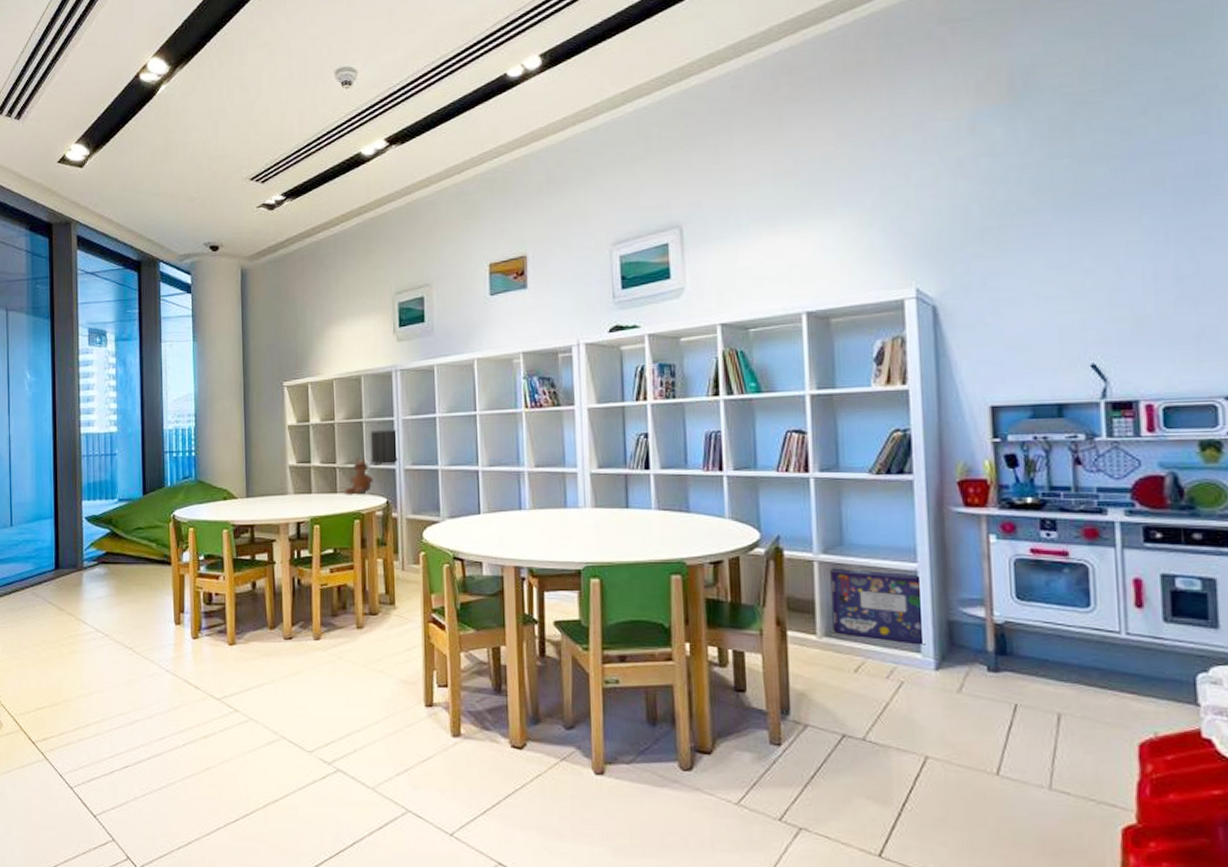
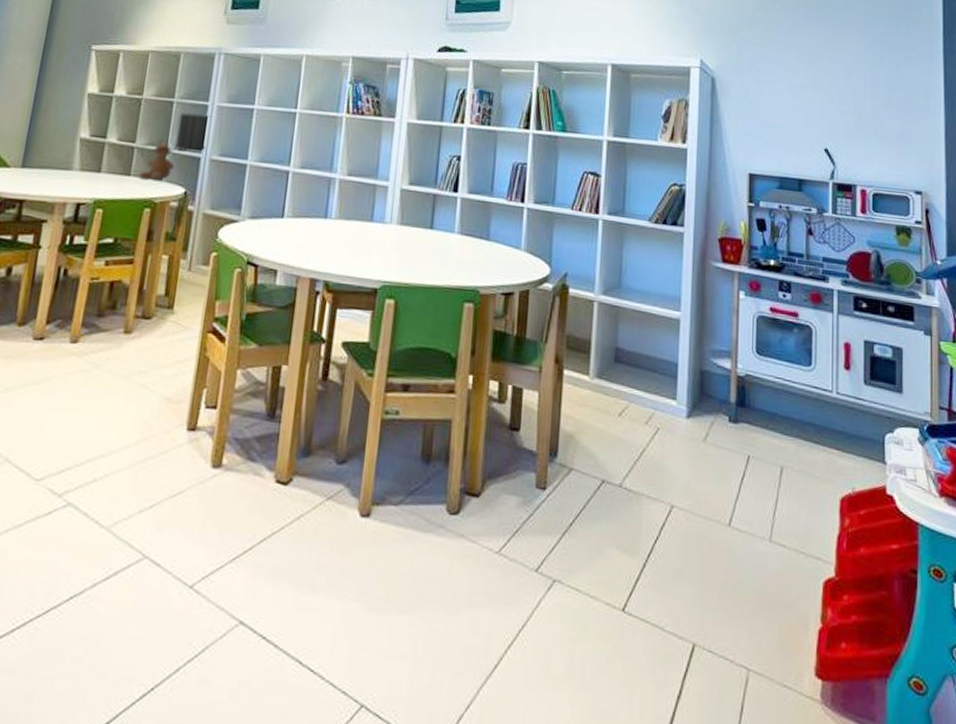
toy box: present [832,568,926,645] -> none [605,309,681,393]

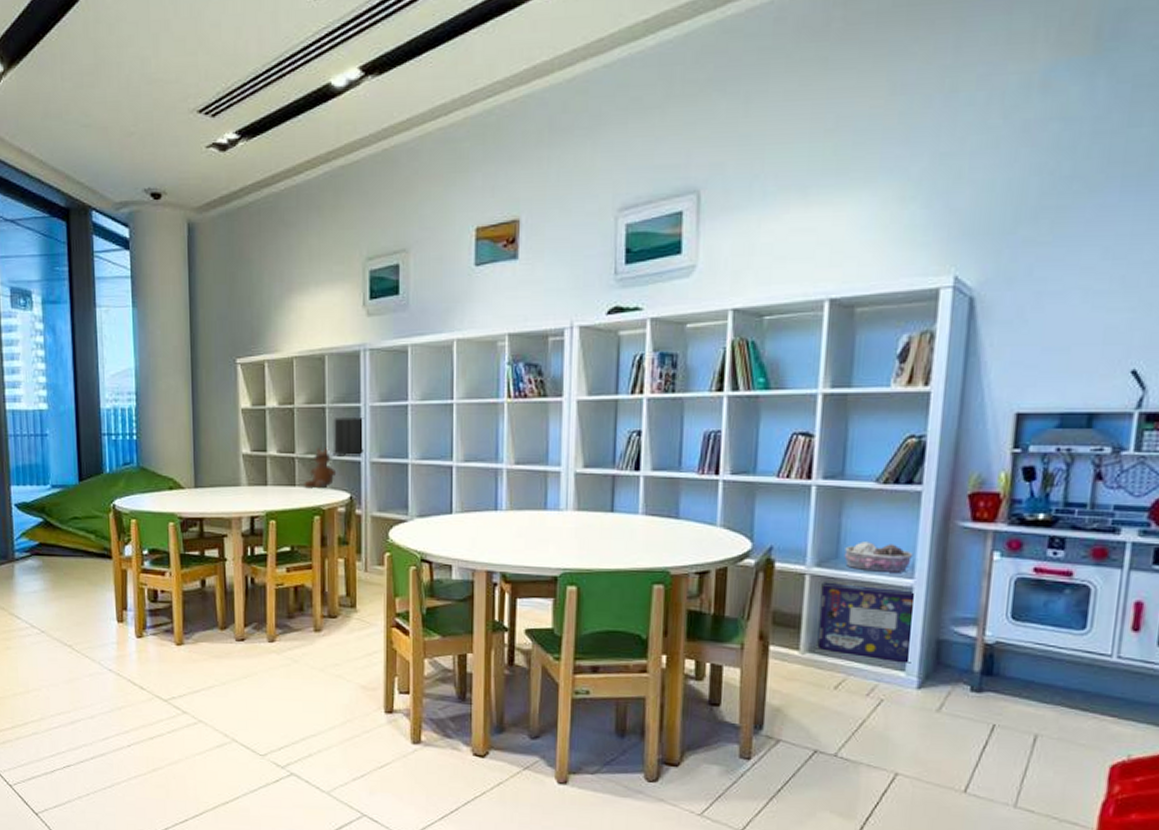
toy box: none [605,309,681,393] -> present [819,582,914,664]
decorative basket: none [625,274,680,305] -> present [844,542,914,573]

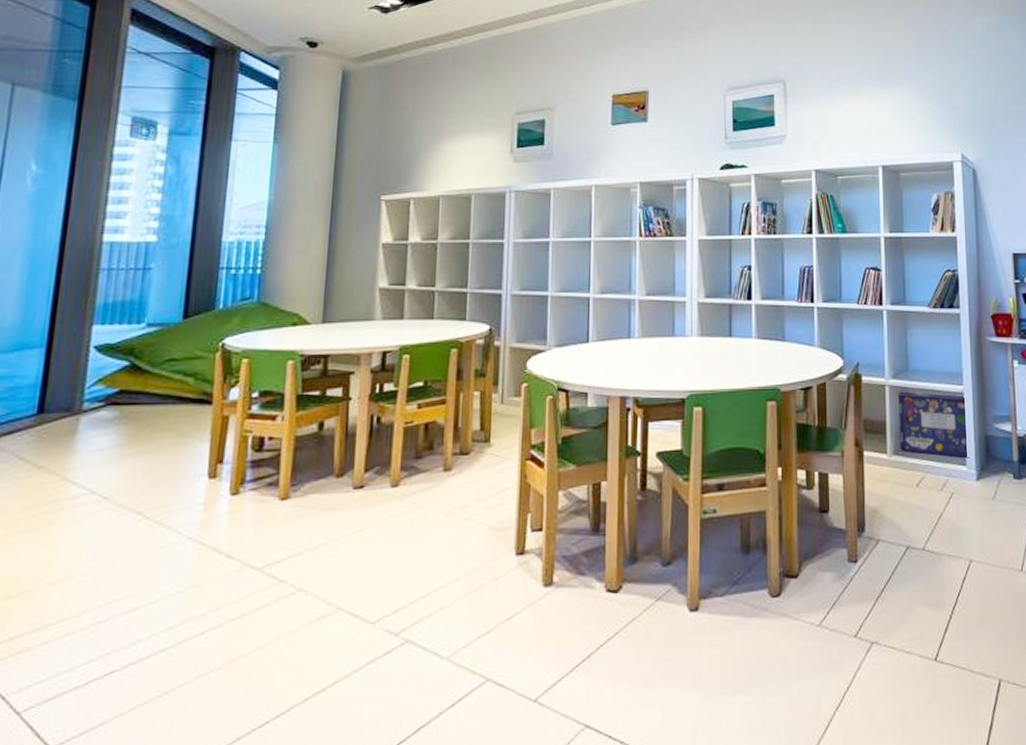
teddy bear: present [304,448,337,489] -> none [442,281,477,322]
books: present [334,418,365,455] -> none [475,253,507,288]
decorative basket: present [844,542,914,573] -> none [912,356,961,381]

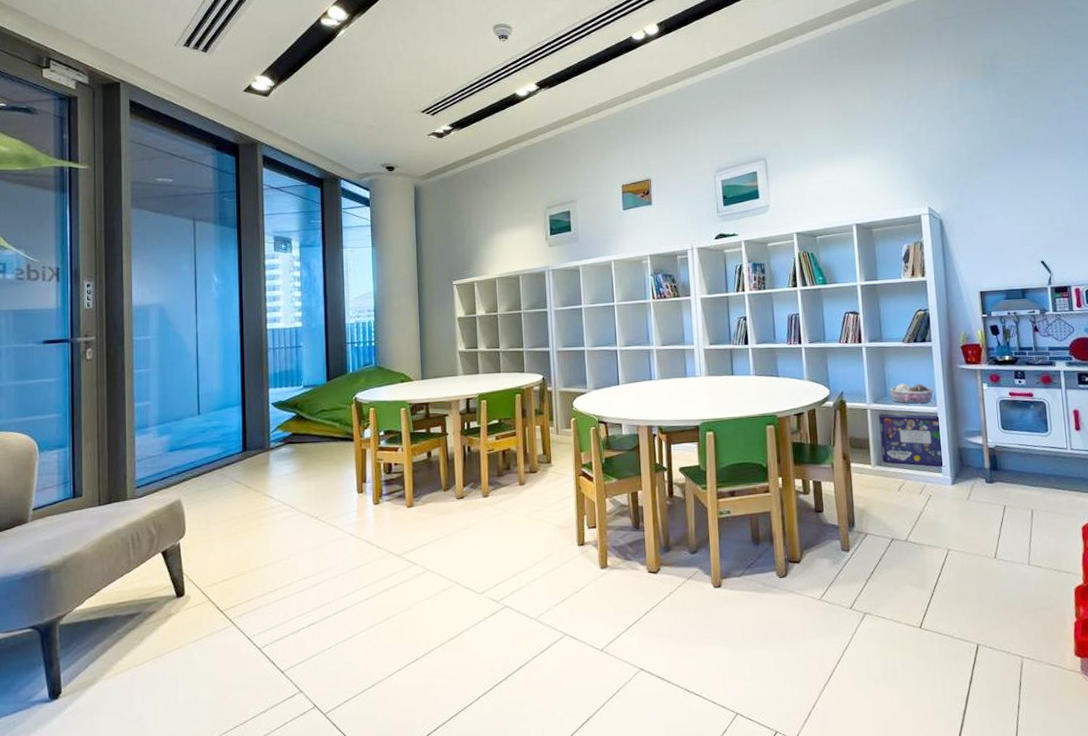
decorative basket: none [912,356,961,381] -> present [890,383,934,404]

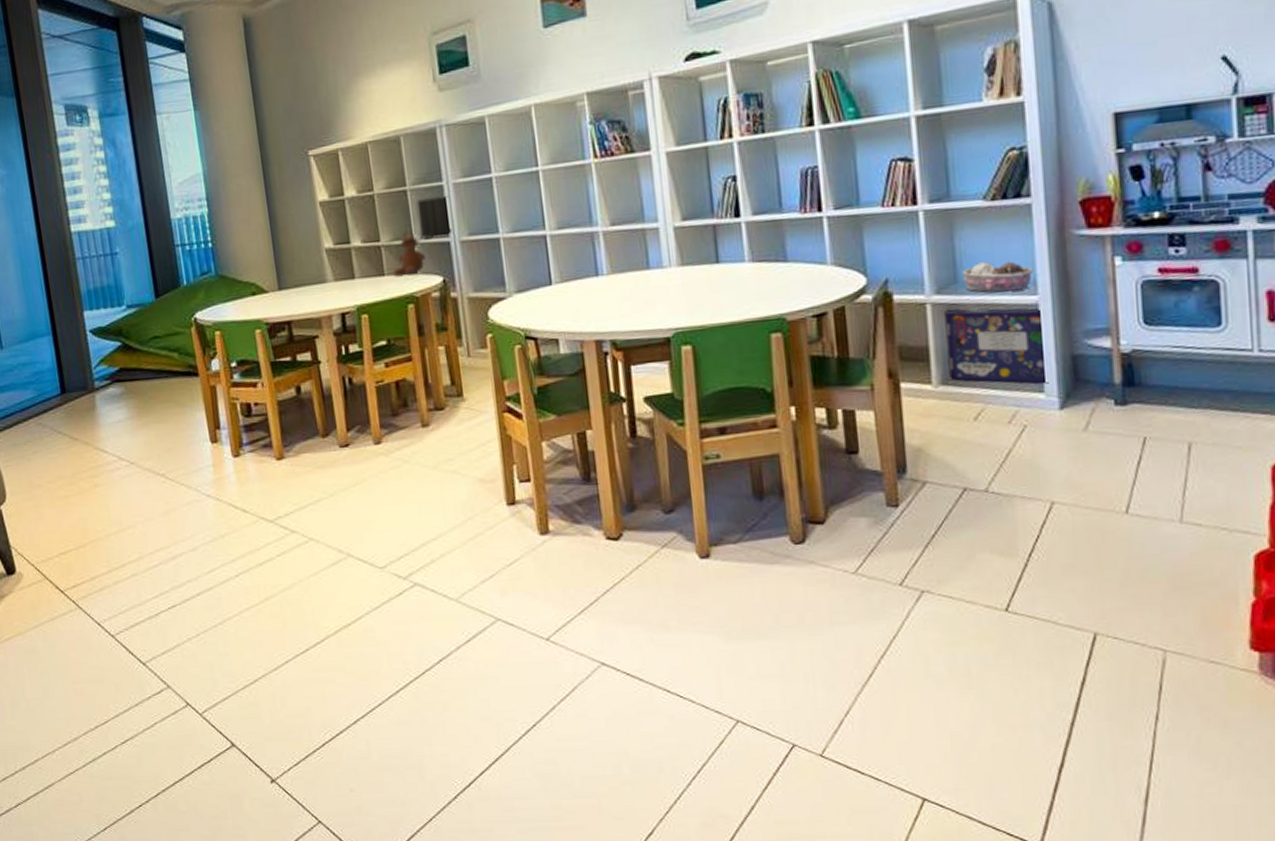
teddy bear: none [507,342,532,374] -> present [393,231,427,277]
books: none [528,319,552,347] -> present [417,196,453,237]

